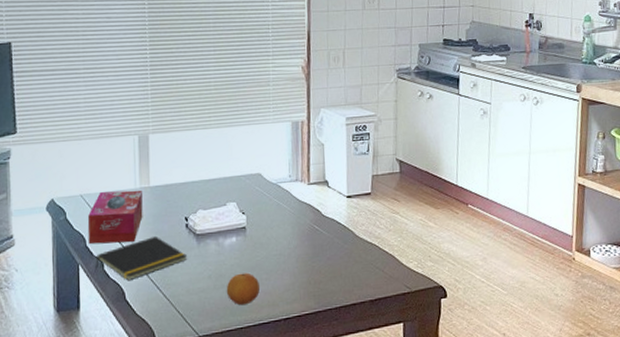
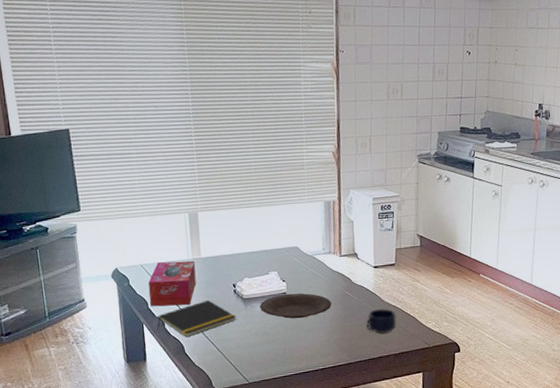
plate: none [214,227,298,258] -> present [259,293,332,319]
fruit: present [226,272,260,306] -> none [270,331,300,358]
mug: none [337,246,372,275] -> present [366,309,396,334]

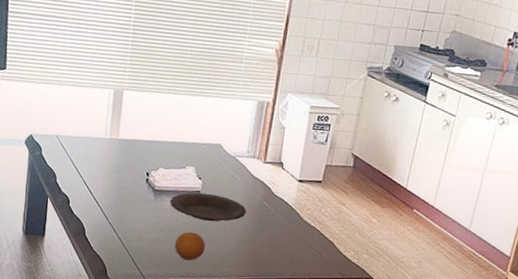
tissue box: present [148,260,196,307] -> none [58,136,111,186]
notepad: present [157,299,236,338] -> none [62,184,144,220]
fruit: none [270,331,300,358] -> present [174,231,205,261]
mug: present [366,309,396,334] -> none [279,226,313,254]

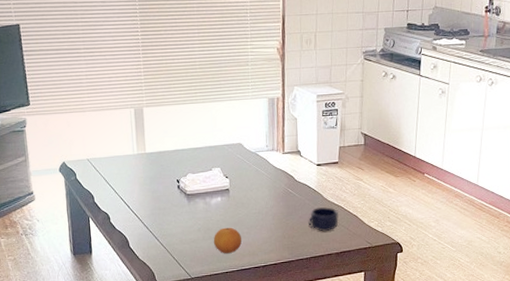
plate: present [170,192,247,222] -> none [202,189,274,215]
mug: none [279,226,313,254] -> present [308,207,339,232]

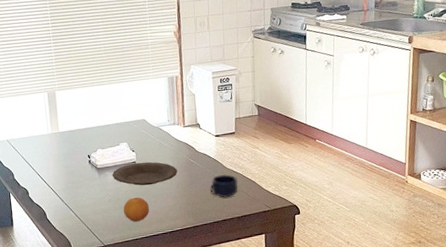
plate: none [202,189,274,215] -> present [112,161,178,186]

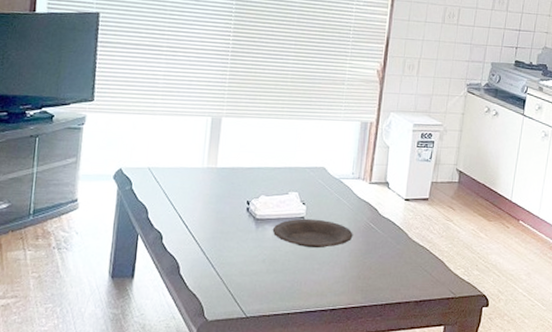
fruit: present [123,197,149,222] -> none [278,261,311,292]
mug: present [210,174,238,198] -> none [388,247,422,276]

